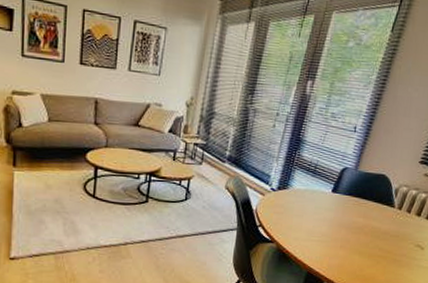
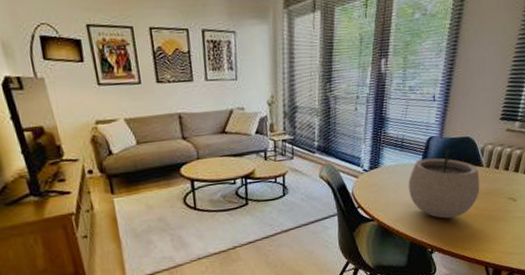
plant pot: none [314,176,390,255] -> present [409,142,480,219]

